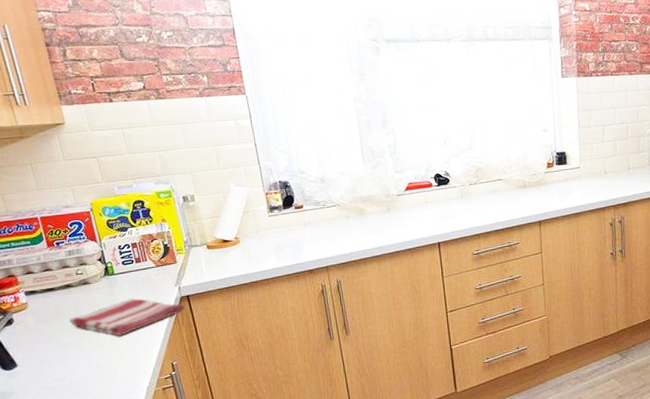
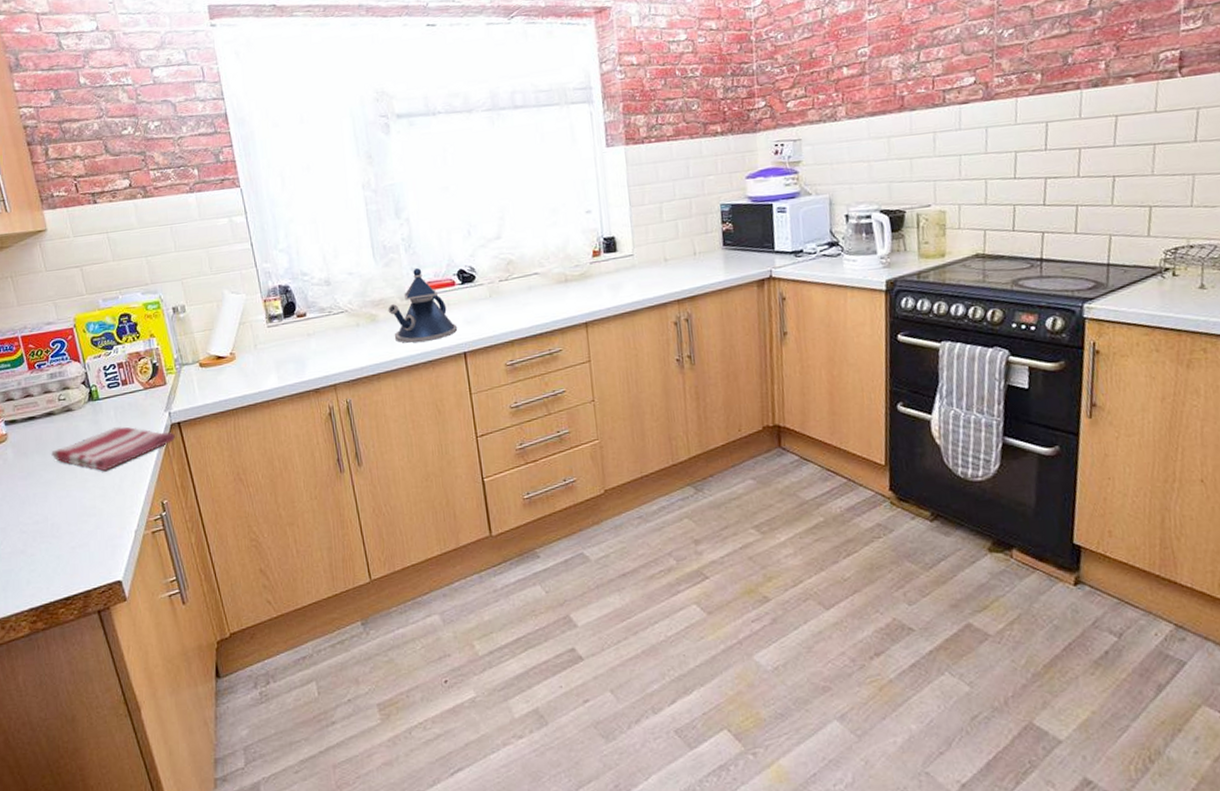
teapot: none [374,171,433,233] -> present [388,268,458,343]

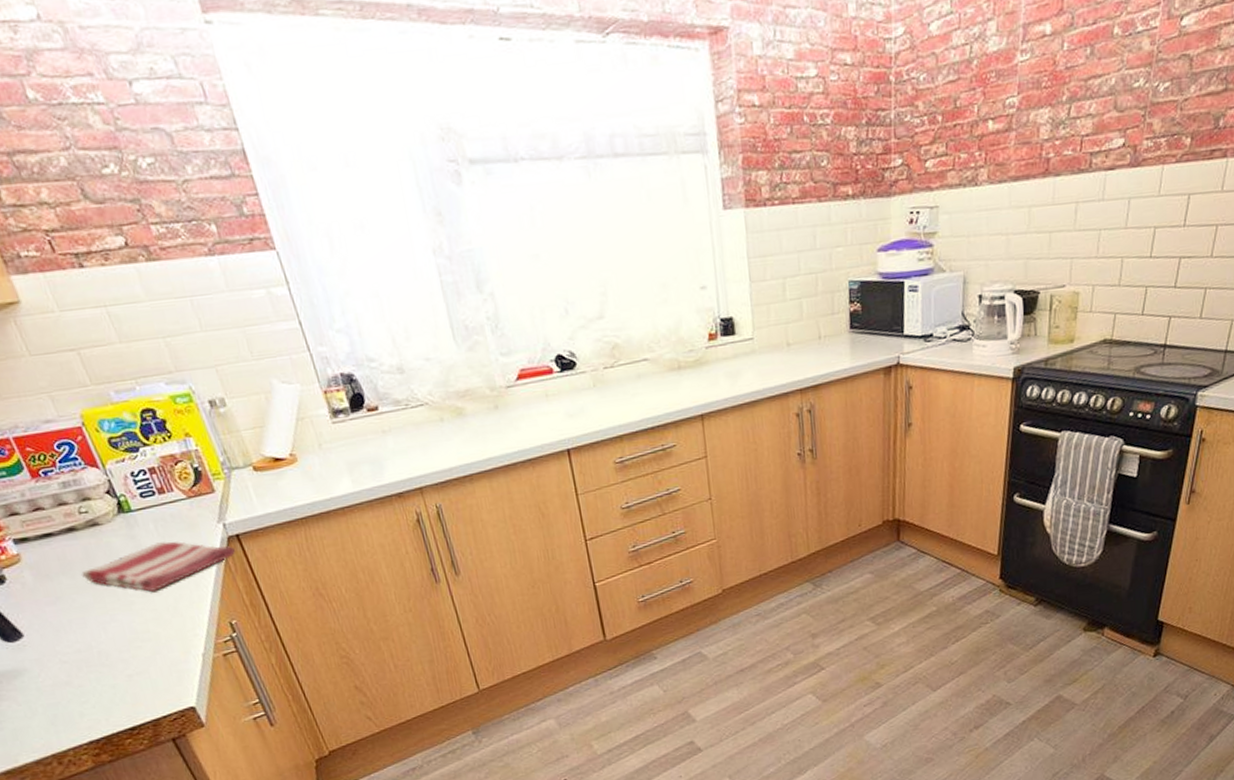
teapot: present [388,268,458,343] -> none [476,353,559,440]

